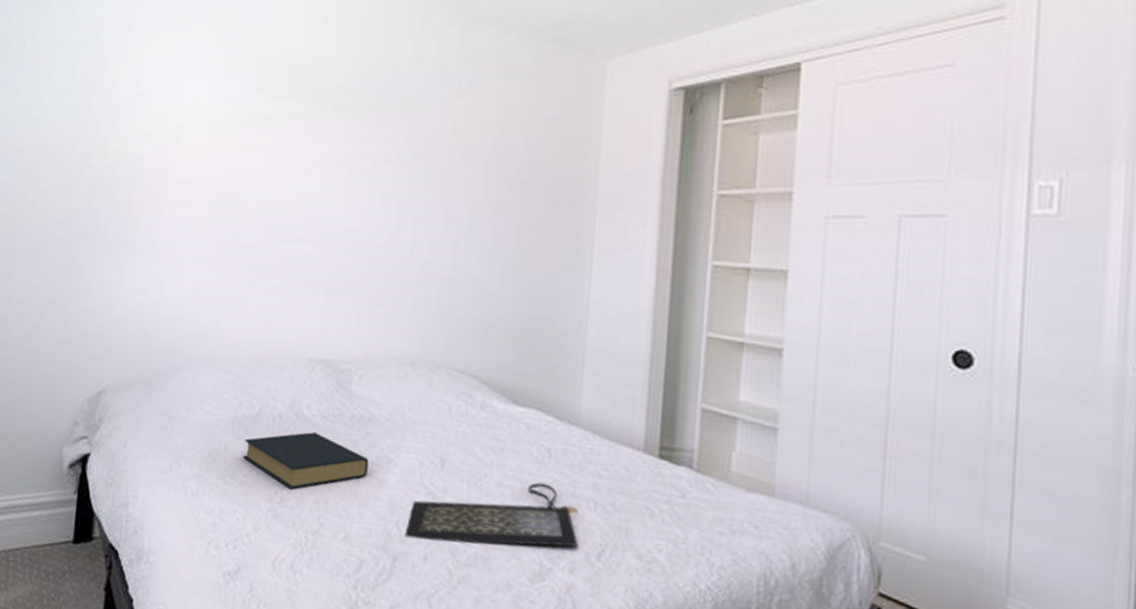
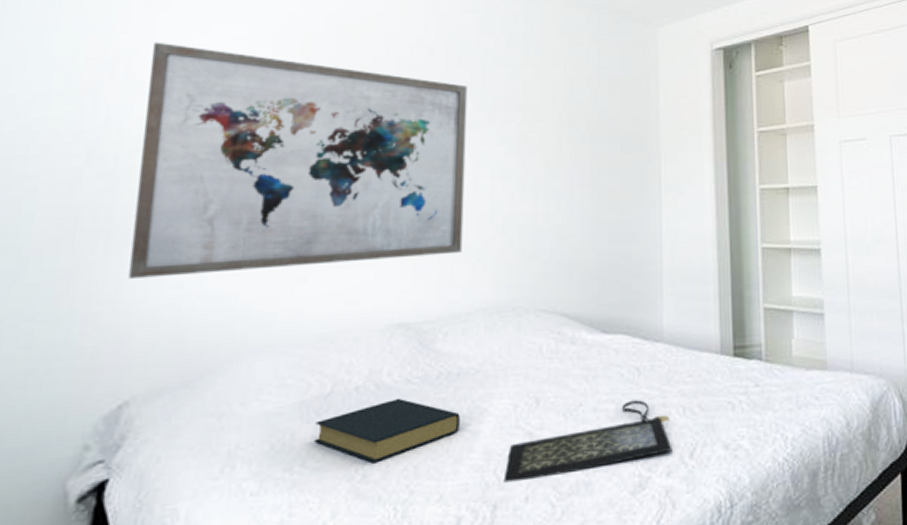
wall art: none [108,60,398,296] -> present [128,42,468,279]

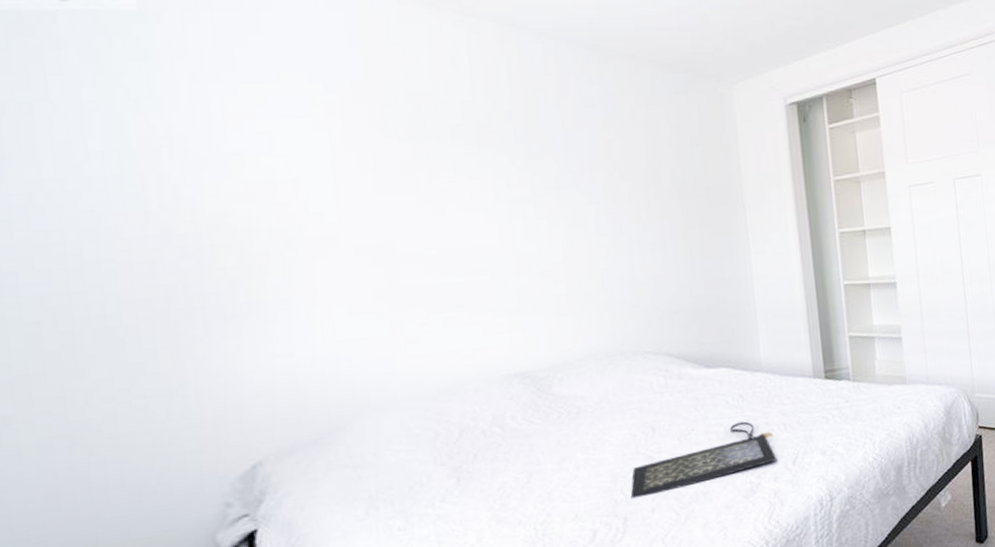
wall art: present [128,42,468,279] -> none [210,116,567,351]
hardback book: present [314,397,460,464] -> none [448,437,585,494]

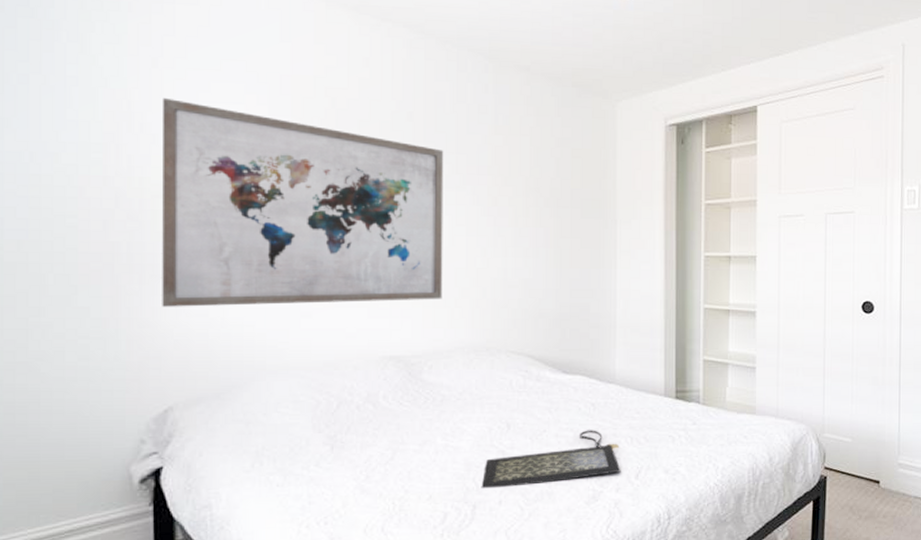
wall art: none [210,116,567,351] -> present [162,97,444,307]

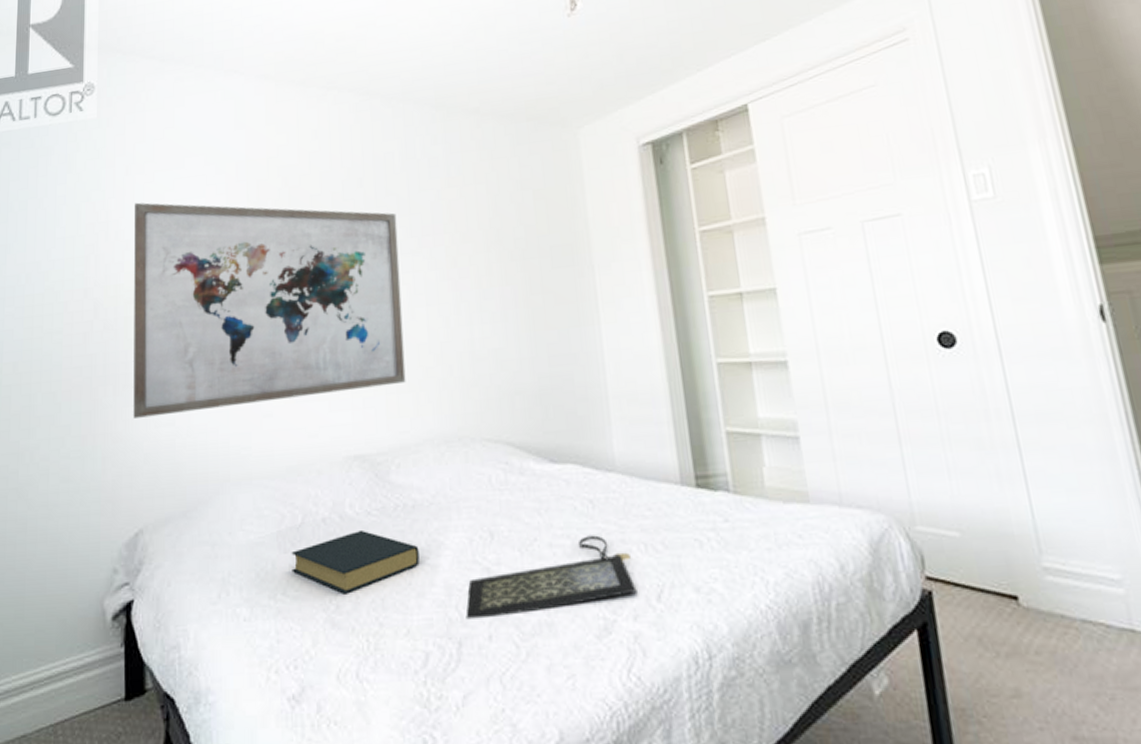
hardback book: none [325,417,444,467] -> present [291,529,420,594]

